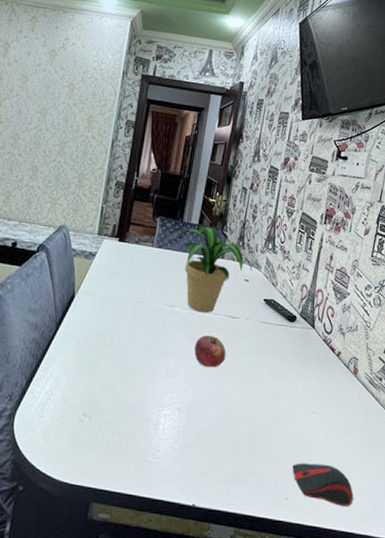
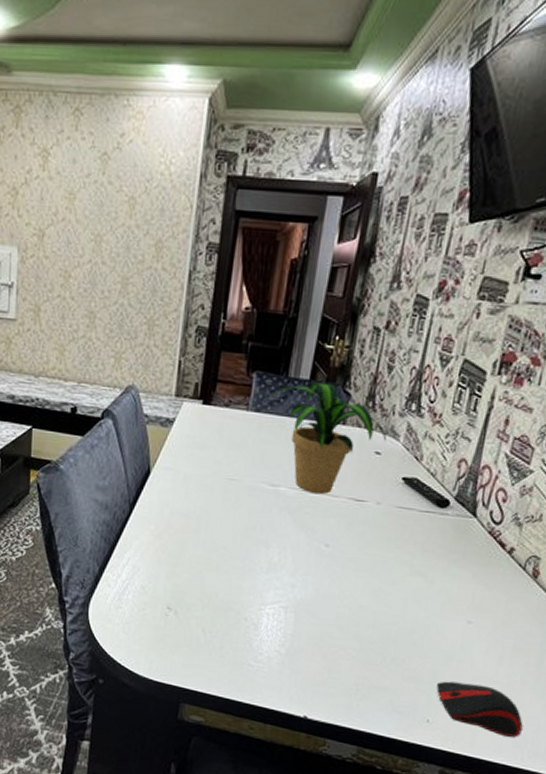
fruit: present [194,335,226,368] -> none [305,522,348,562]

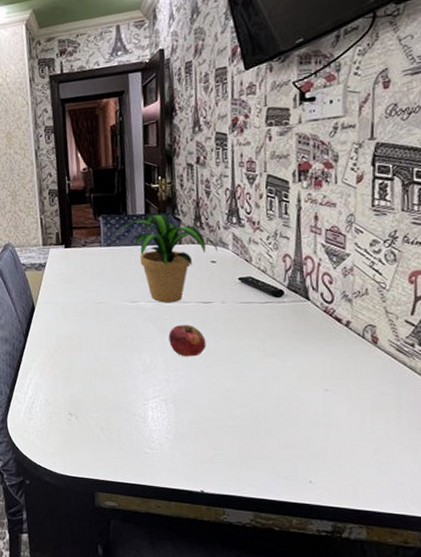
fruit: none [305,522,348,562] -> present [168,325,206,357]
computer mouse: present [436,681,523,737] -> none [311,444,399,487]

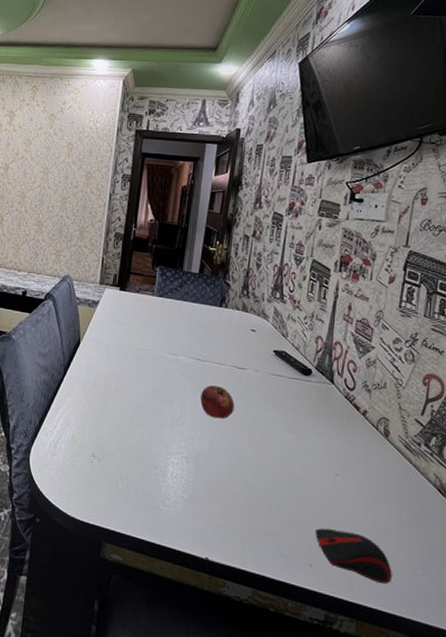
potted plant: present [116,214,217,303] -> none [169,274,259,363]
computer mouse: none [311,444,399,487] -> present [315,528,392,584]

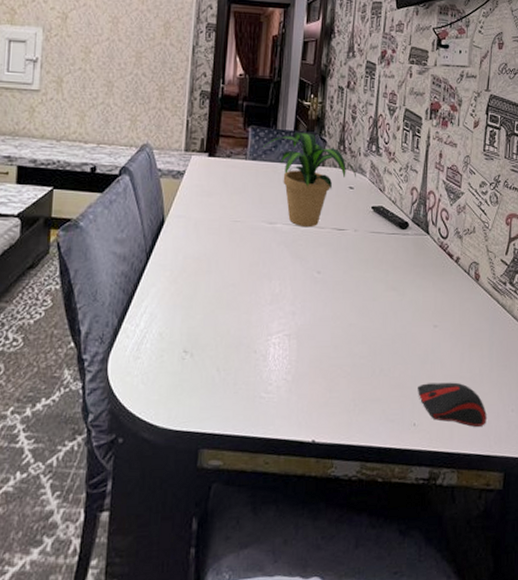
potted plant: none [169,274,259,363] -> present [263,131,356,228]
fruit: present [200,385,235,419] -> none [300,252,336,287]

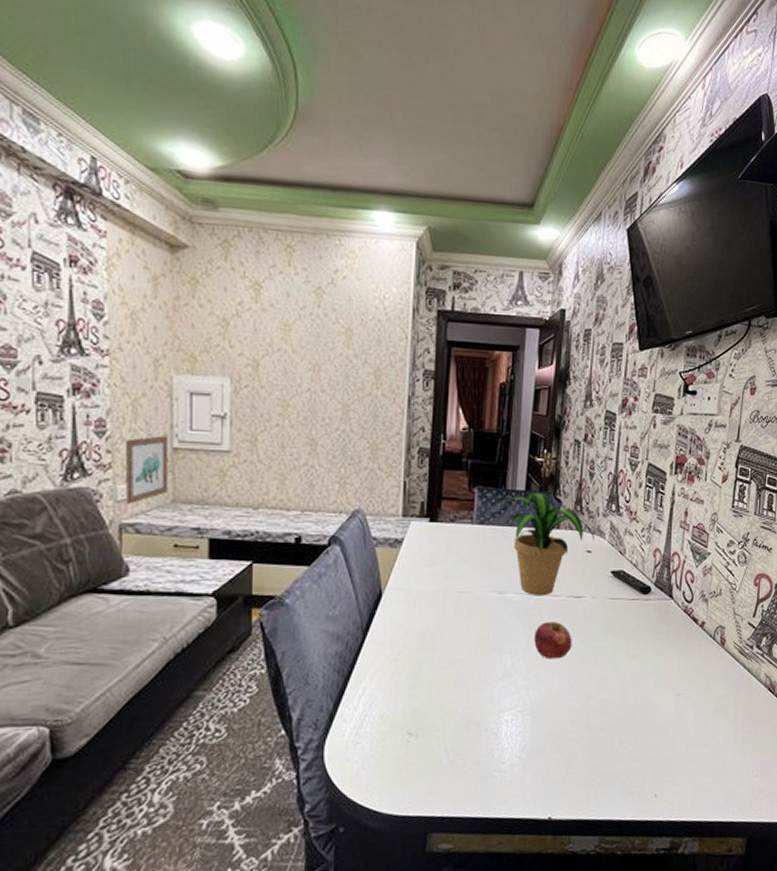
fruit: none [300,252,336,287] -> present [534,622,572,660]
computer mouse: present [418,382,487,427] -> none [659,750,730,795]

